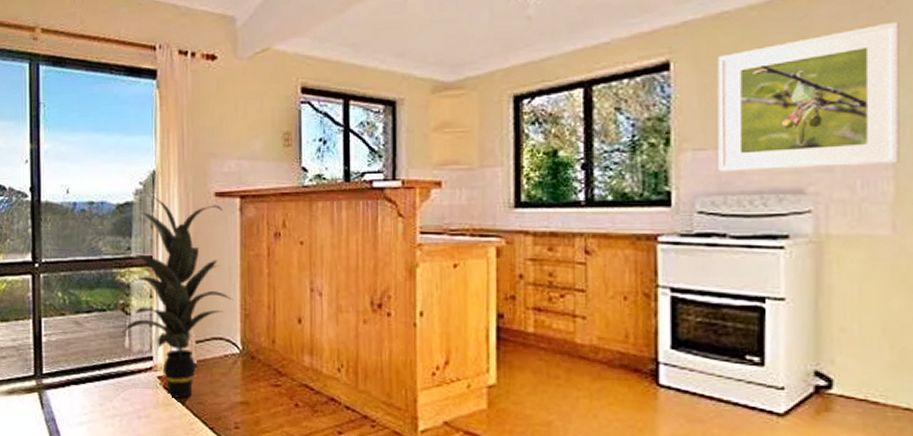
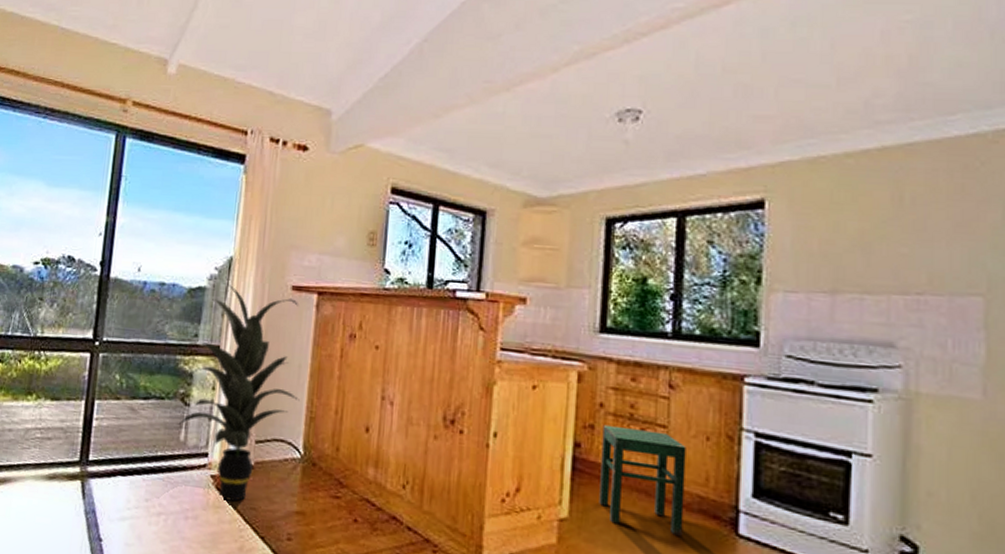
stool: none [524,294,606,391] -> present [599,424,686,536]
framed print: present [717,22,900,172] -> none [809,183,993,327]

